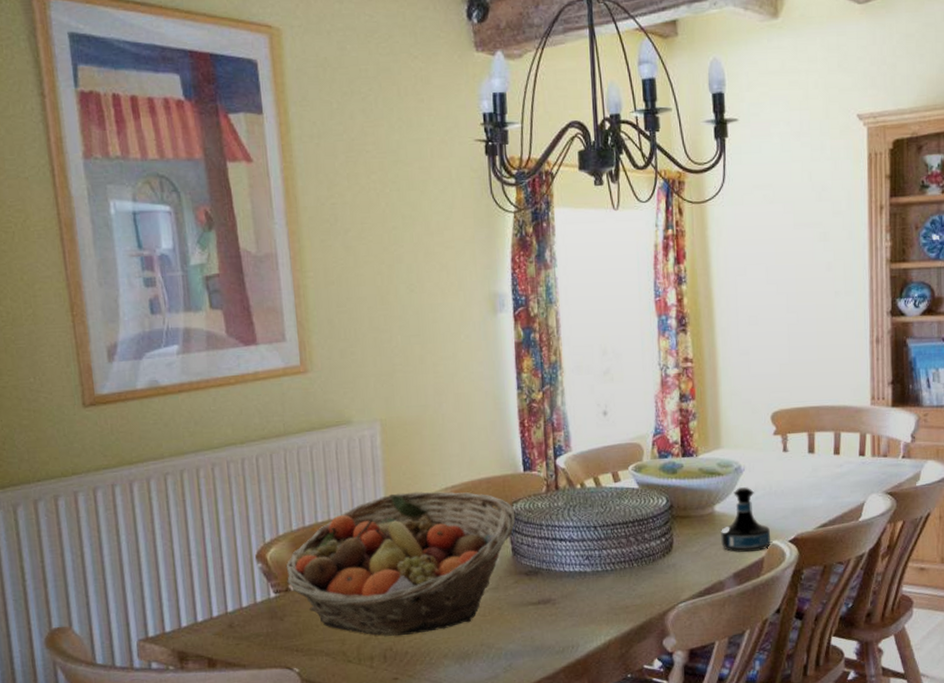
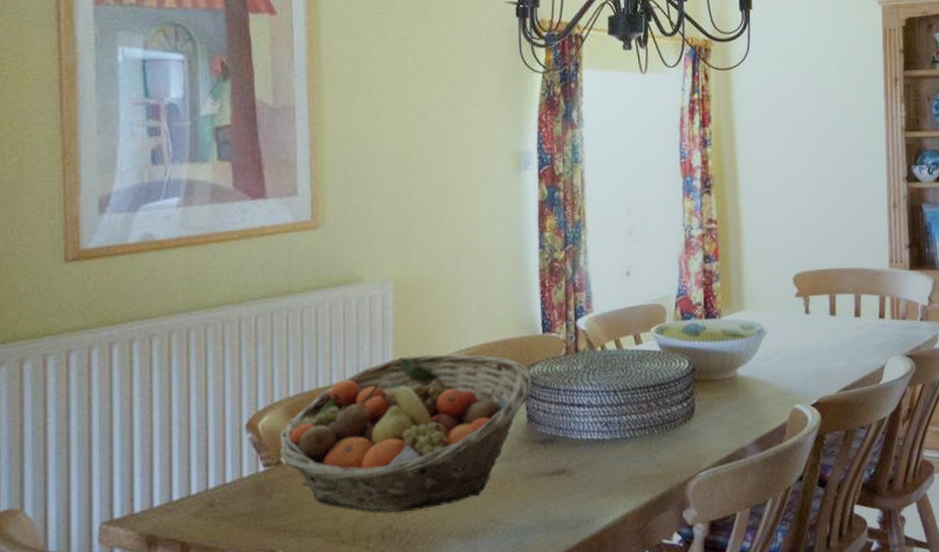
tequila bottle: present [721,487,770,553] -> none [743,349,793,418]

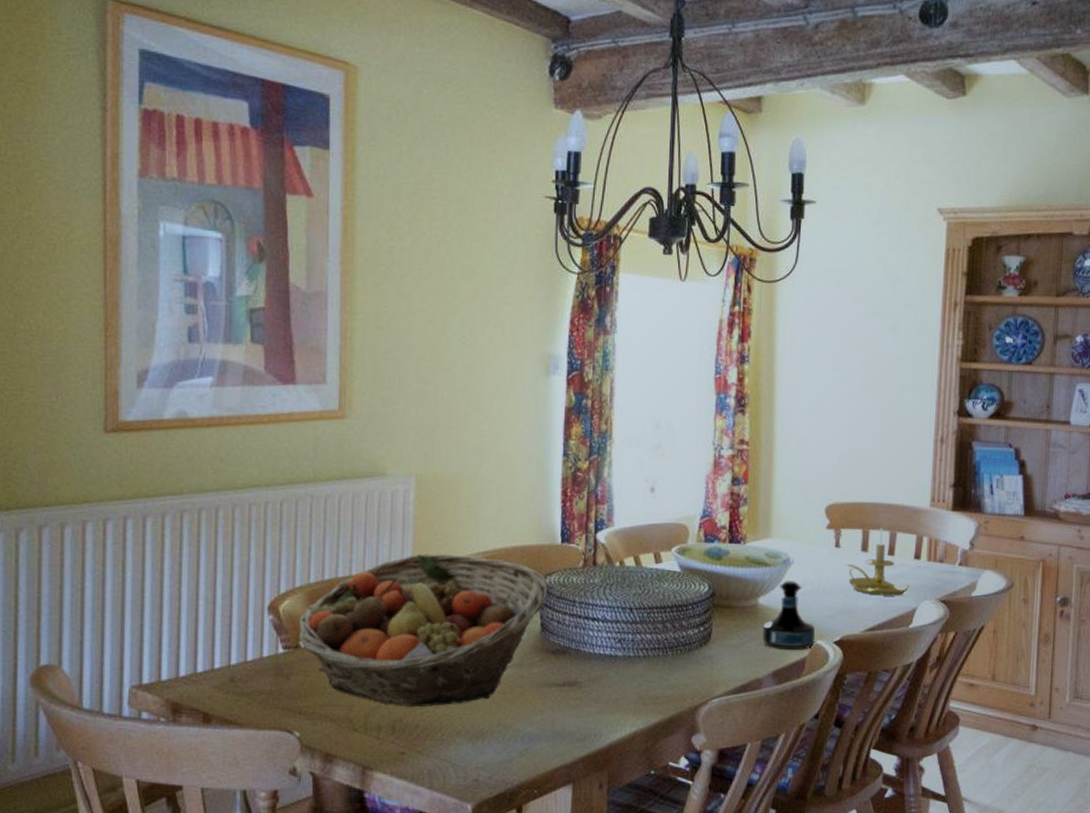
tequila bottle: none [743,349,793,418] -> present [762,581,815,651]
candle holder: none [816,291,878,357] -> present [845,527,910,596]

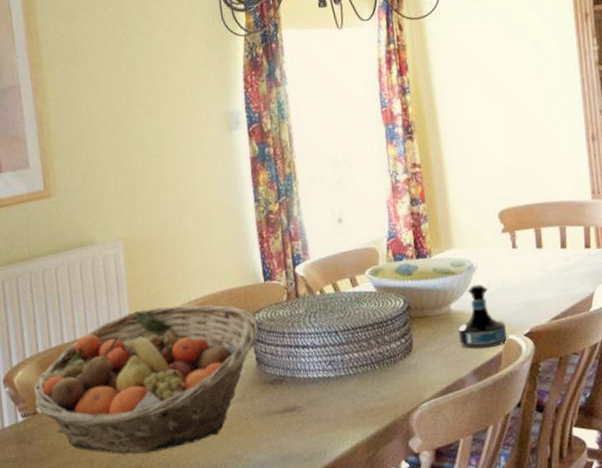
candle holder: present [845,527,910,596] -> none [524,224,585,287]

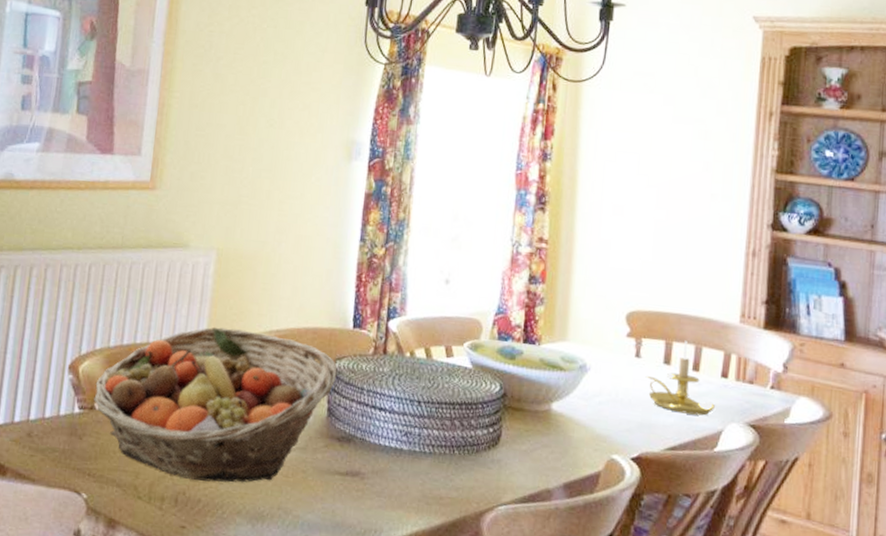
tequila bottle: present [458,284,507,349] -> none [554,388,611,464]
candle holder: none [524,224,585,287] -> present [645,340,716,416]

